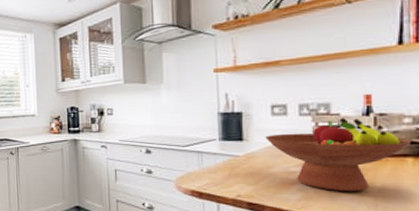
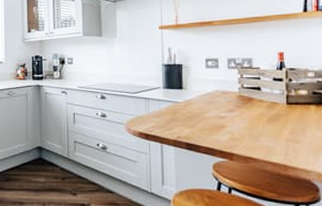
fruit bowl: present [265,118,412,192] -> none [201,71,314,134]

